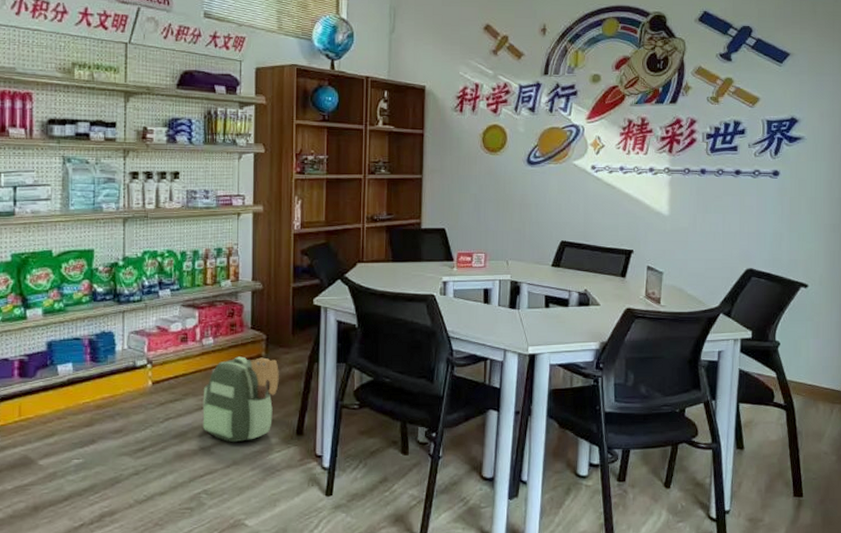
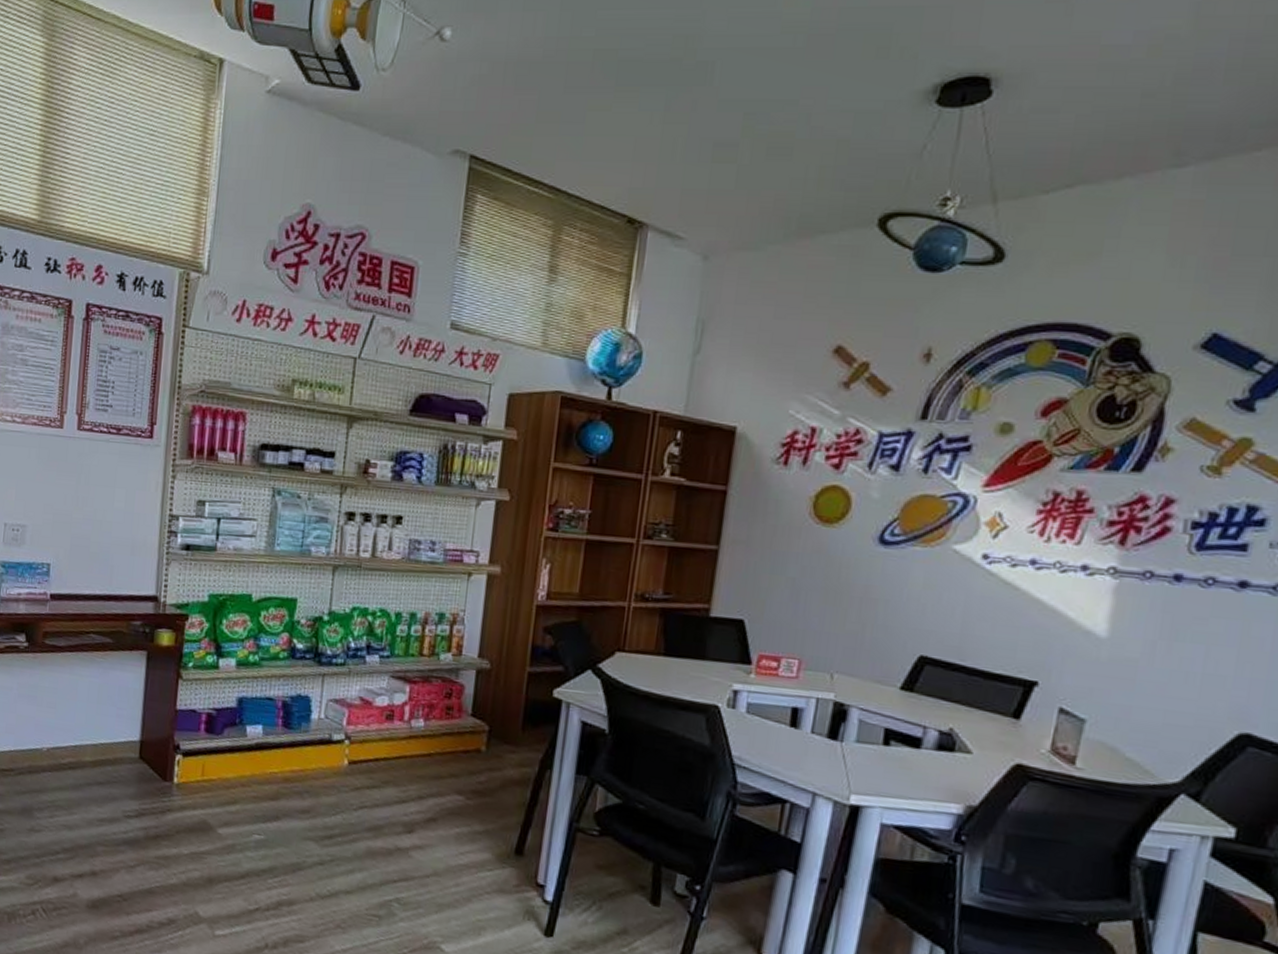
backpack: present [202,356,279,443] -> none [401,747,501,850]

